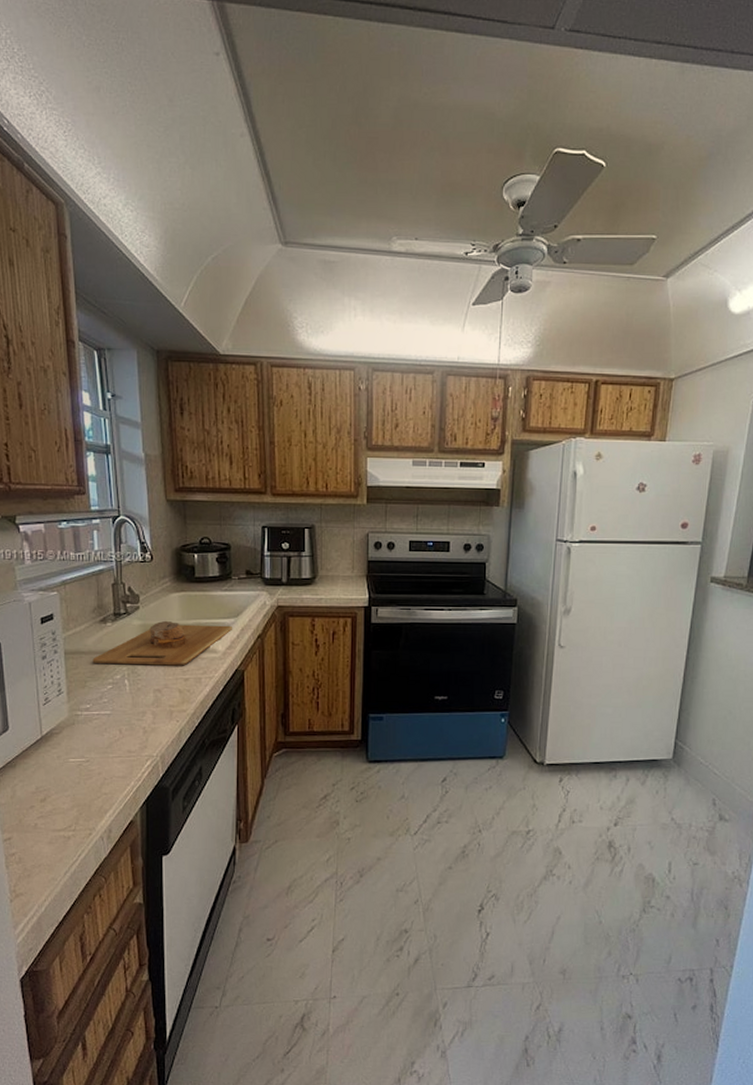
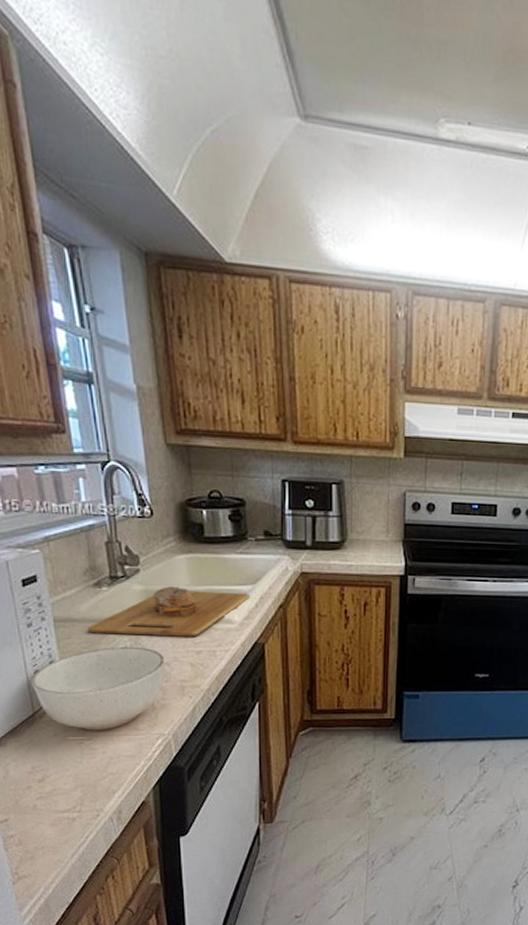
bowl: none [42,675,157,753] -> present [31,646,165,731]

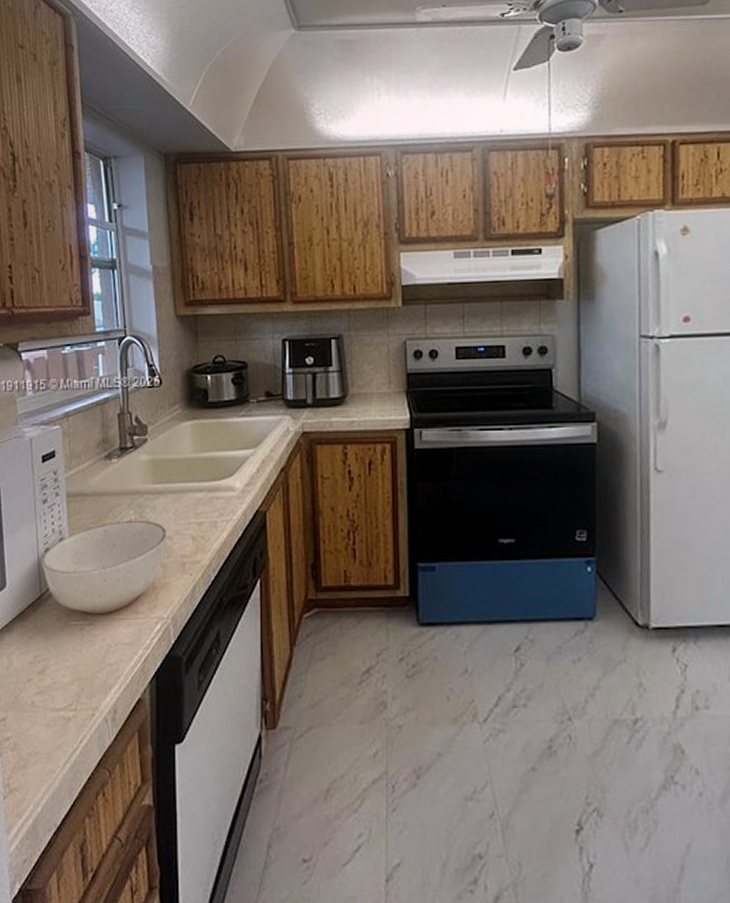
cutting board: present [87,585,250,637] -> none [96,454,251,508]

